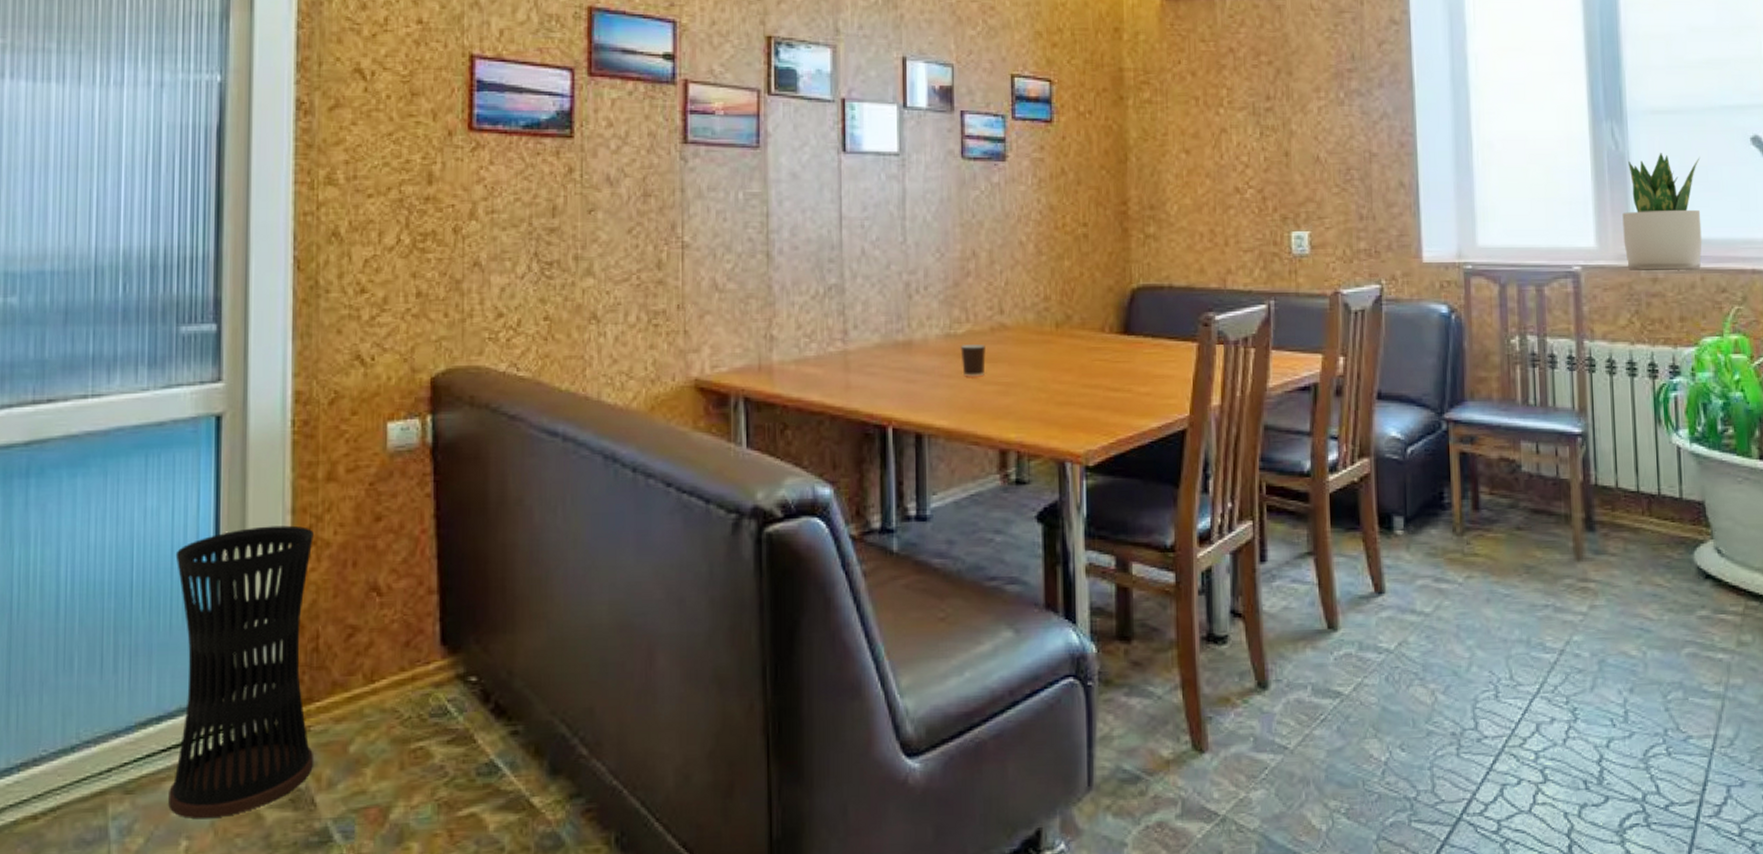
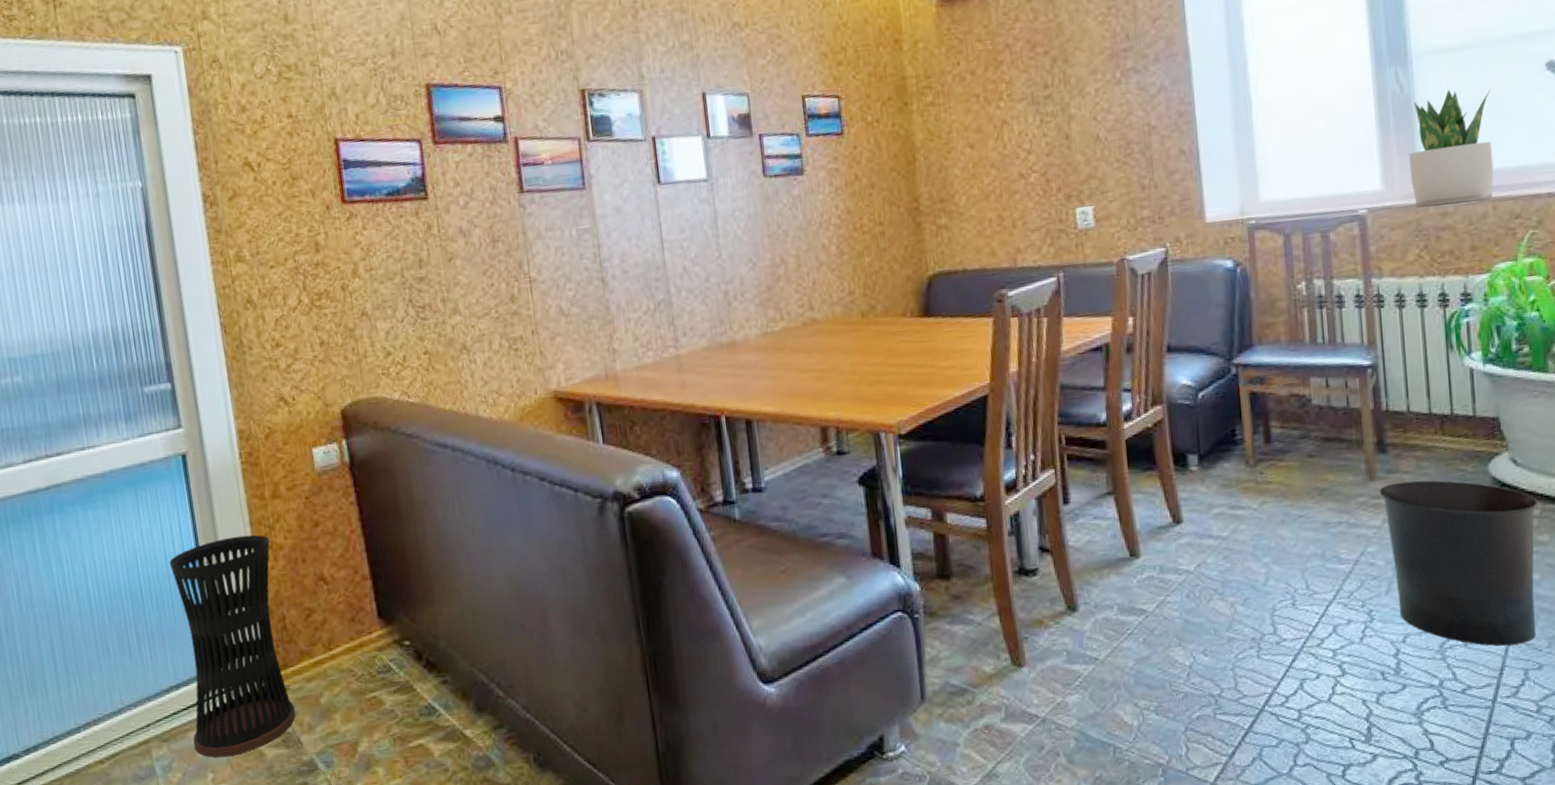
mug: present [960,345,986,377] -> none [778,338,802,368]
waste bin: none [1586,564,1742,757] -> present [1379,480,1538,646]

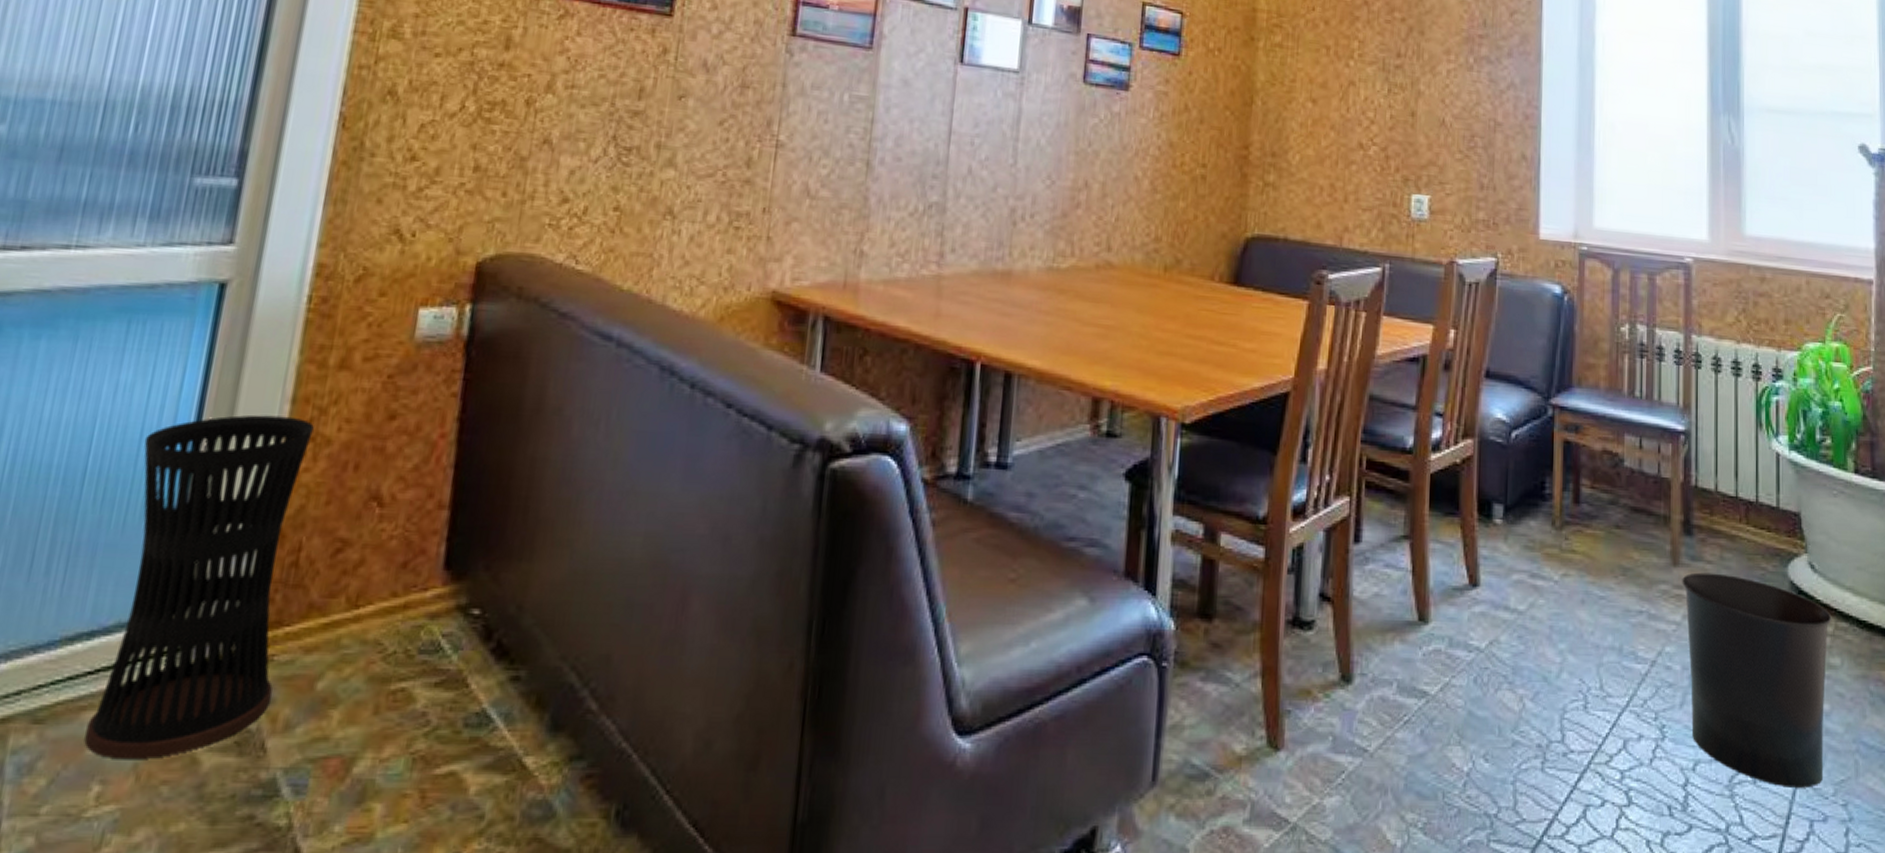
planter: present [1409,89,1494,208] -> none [1735,152,1811,273]

